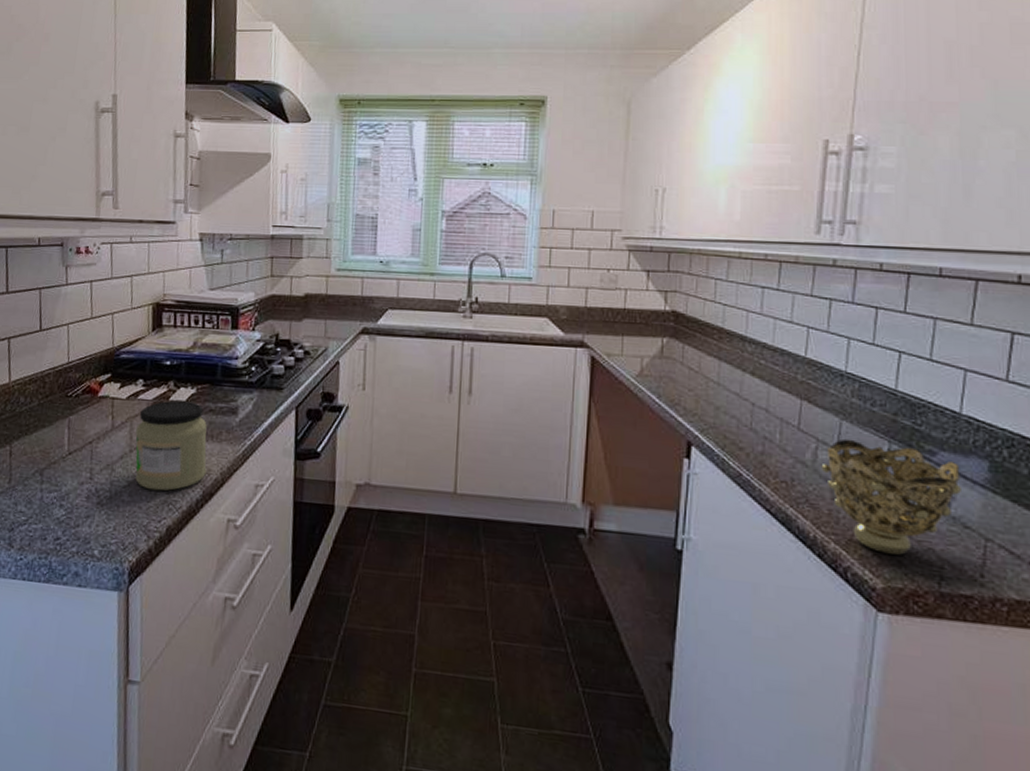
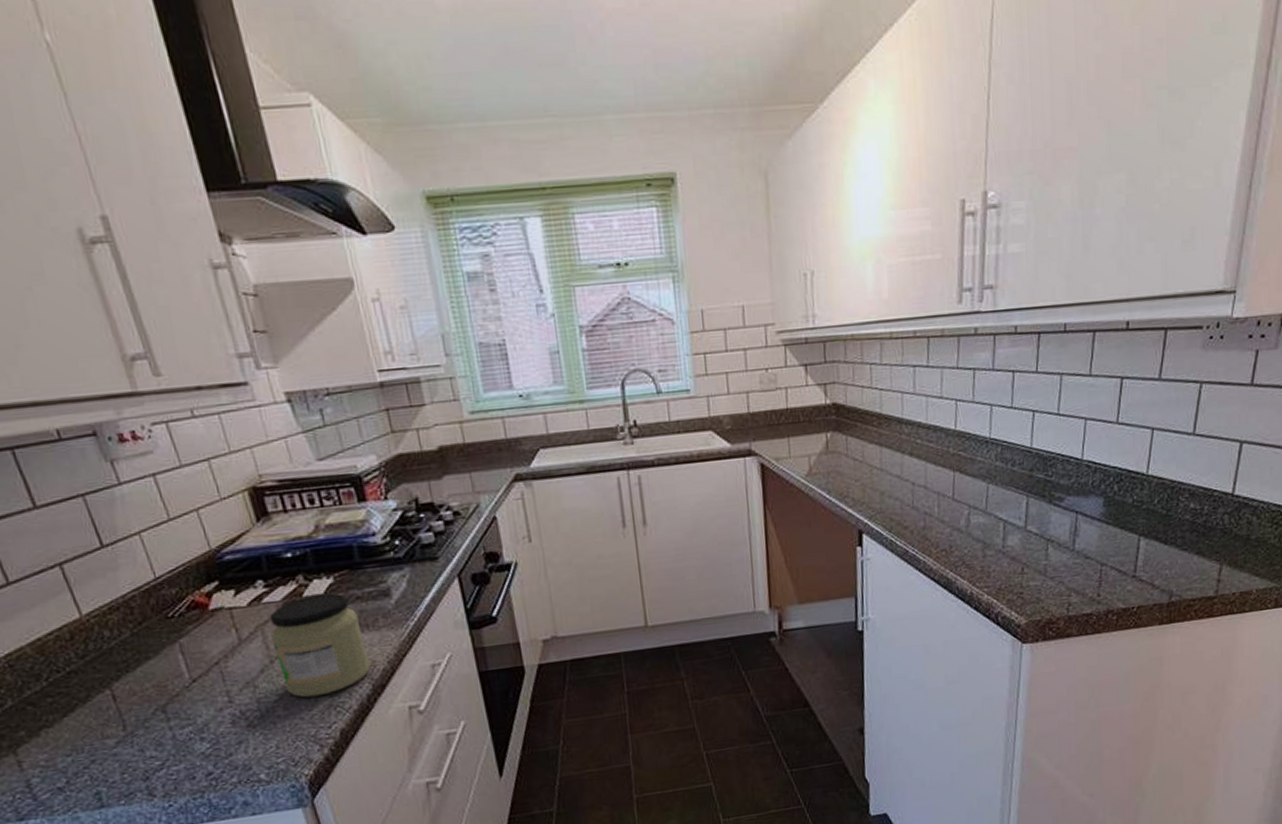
decorative bowl: present [821,438,961,555] -> none [973,497,1083,594]

